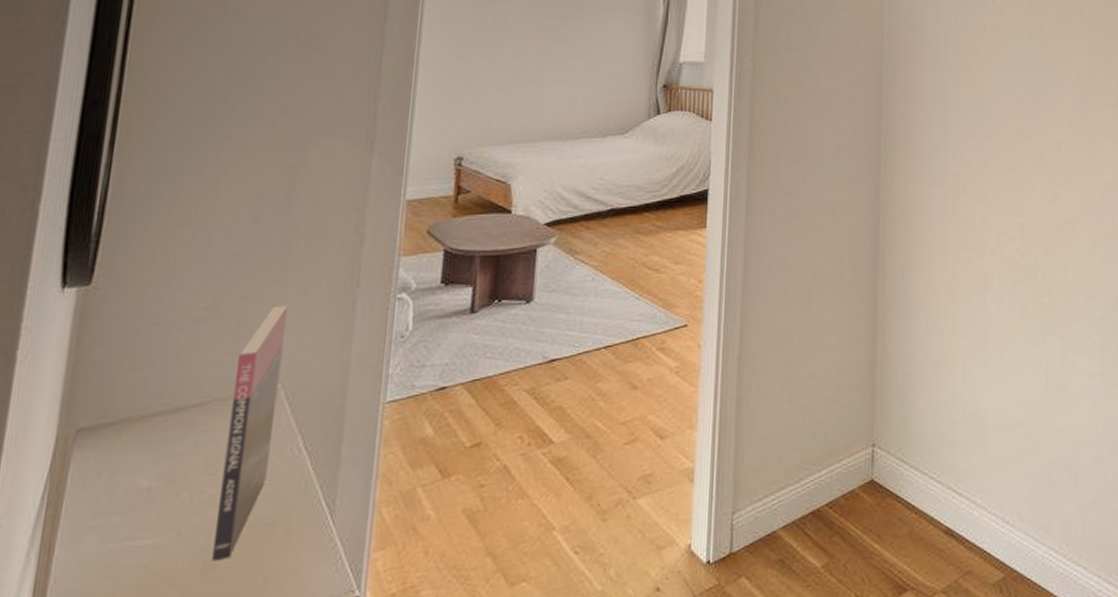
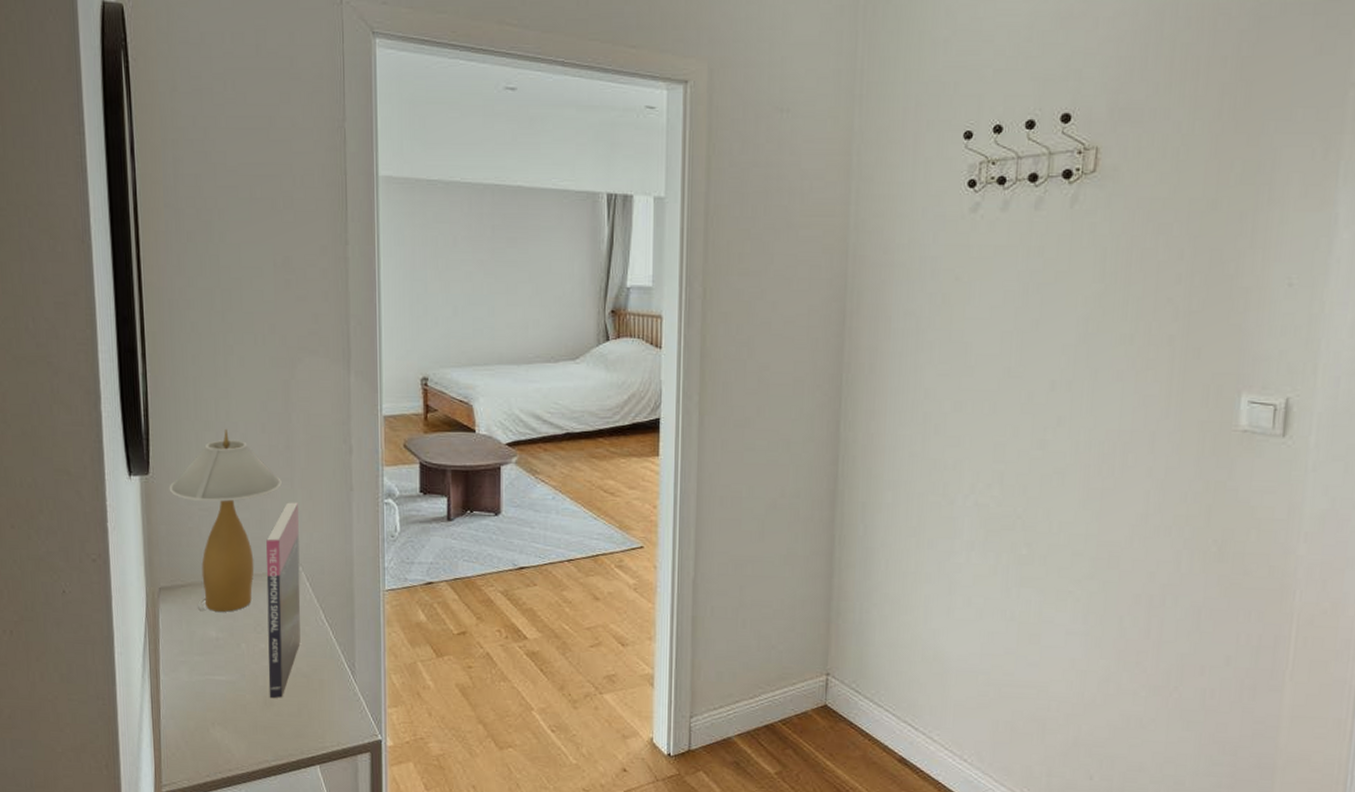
table lamp: none [115,223,270,454] -> present [169,428,282,612]

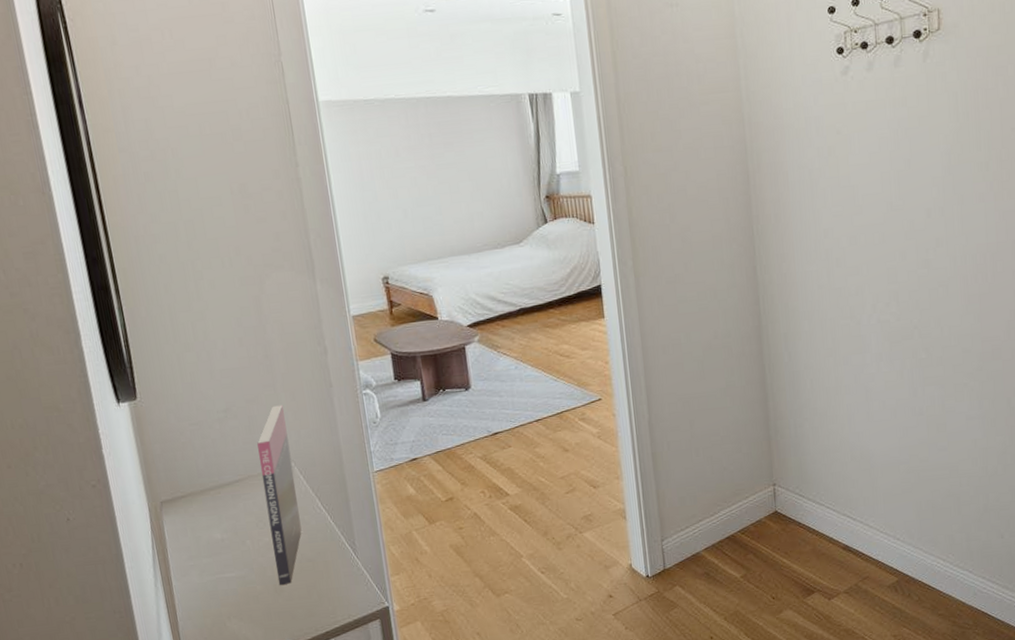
table lamp: present [169,428,282,612] -> none [157,347,265,517]

